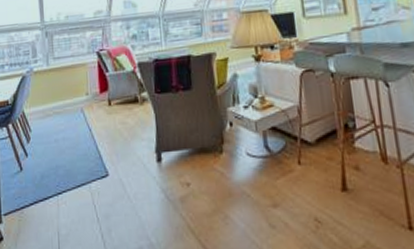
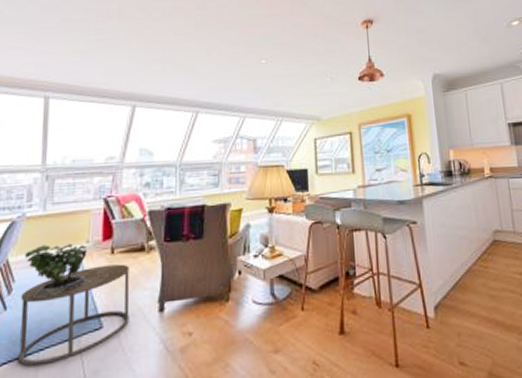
potted plant: none [37,95,94,148] -> present [25,243,91,300]
side table: none [37,115,131,208] -> present [17,264,130,367]

